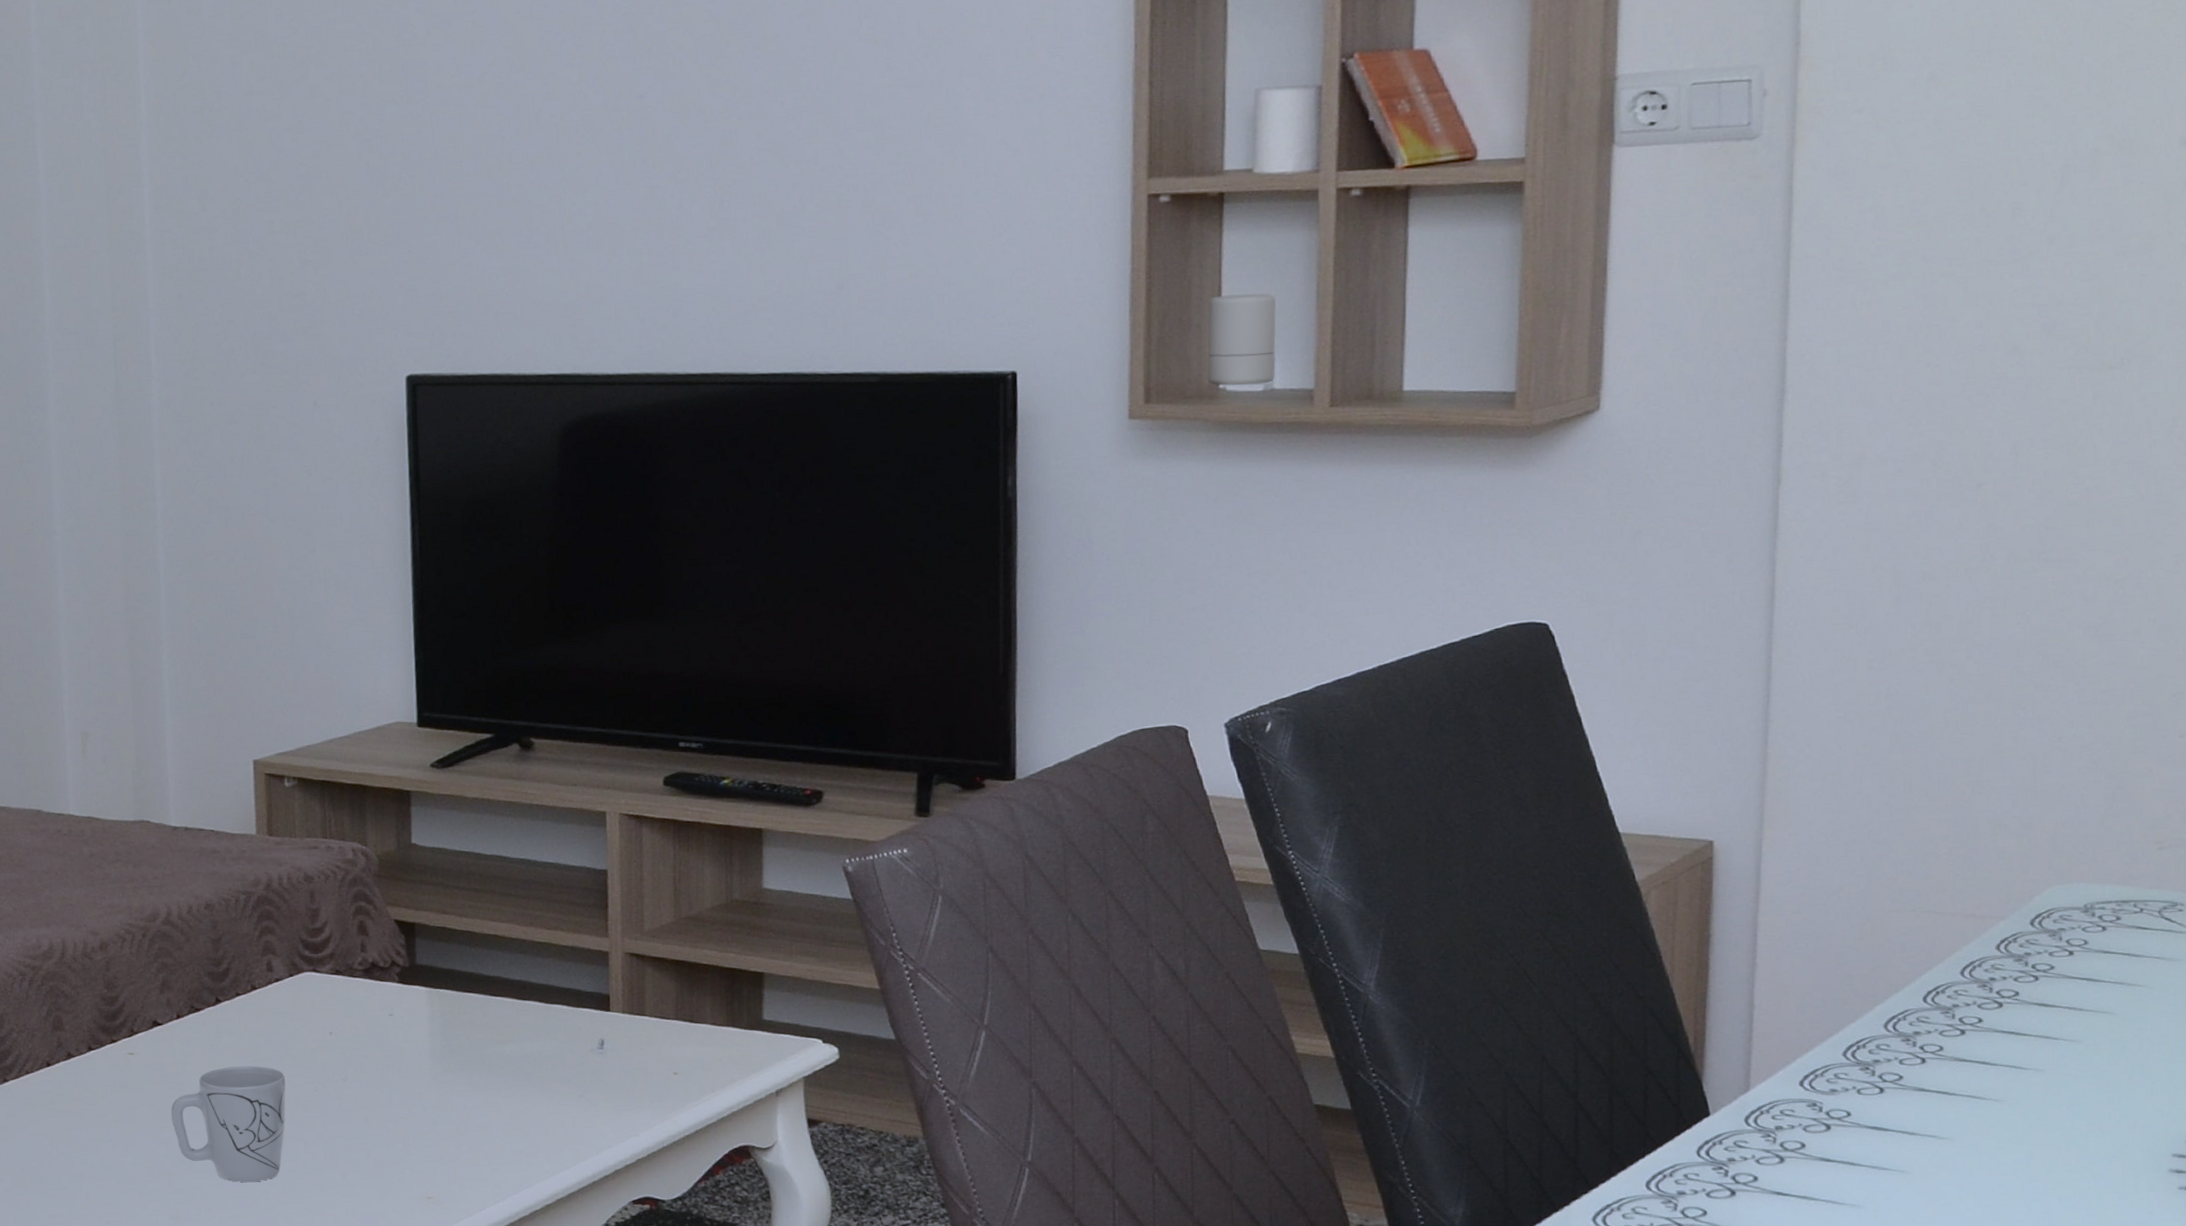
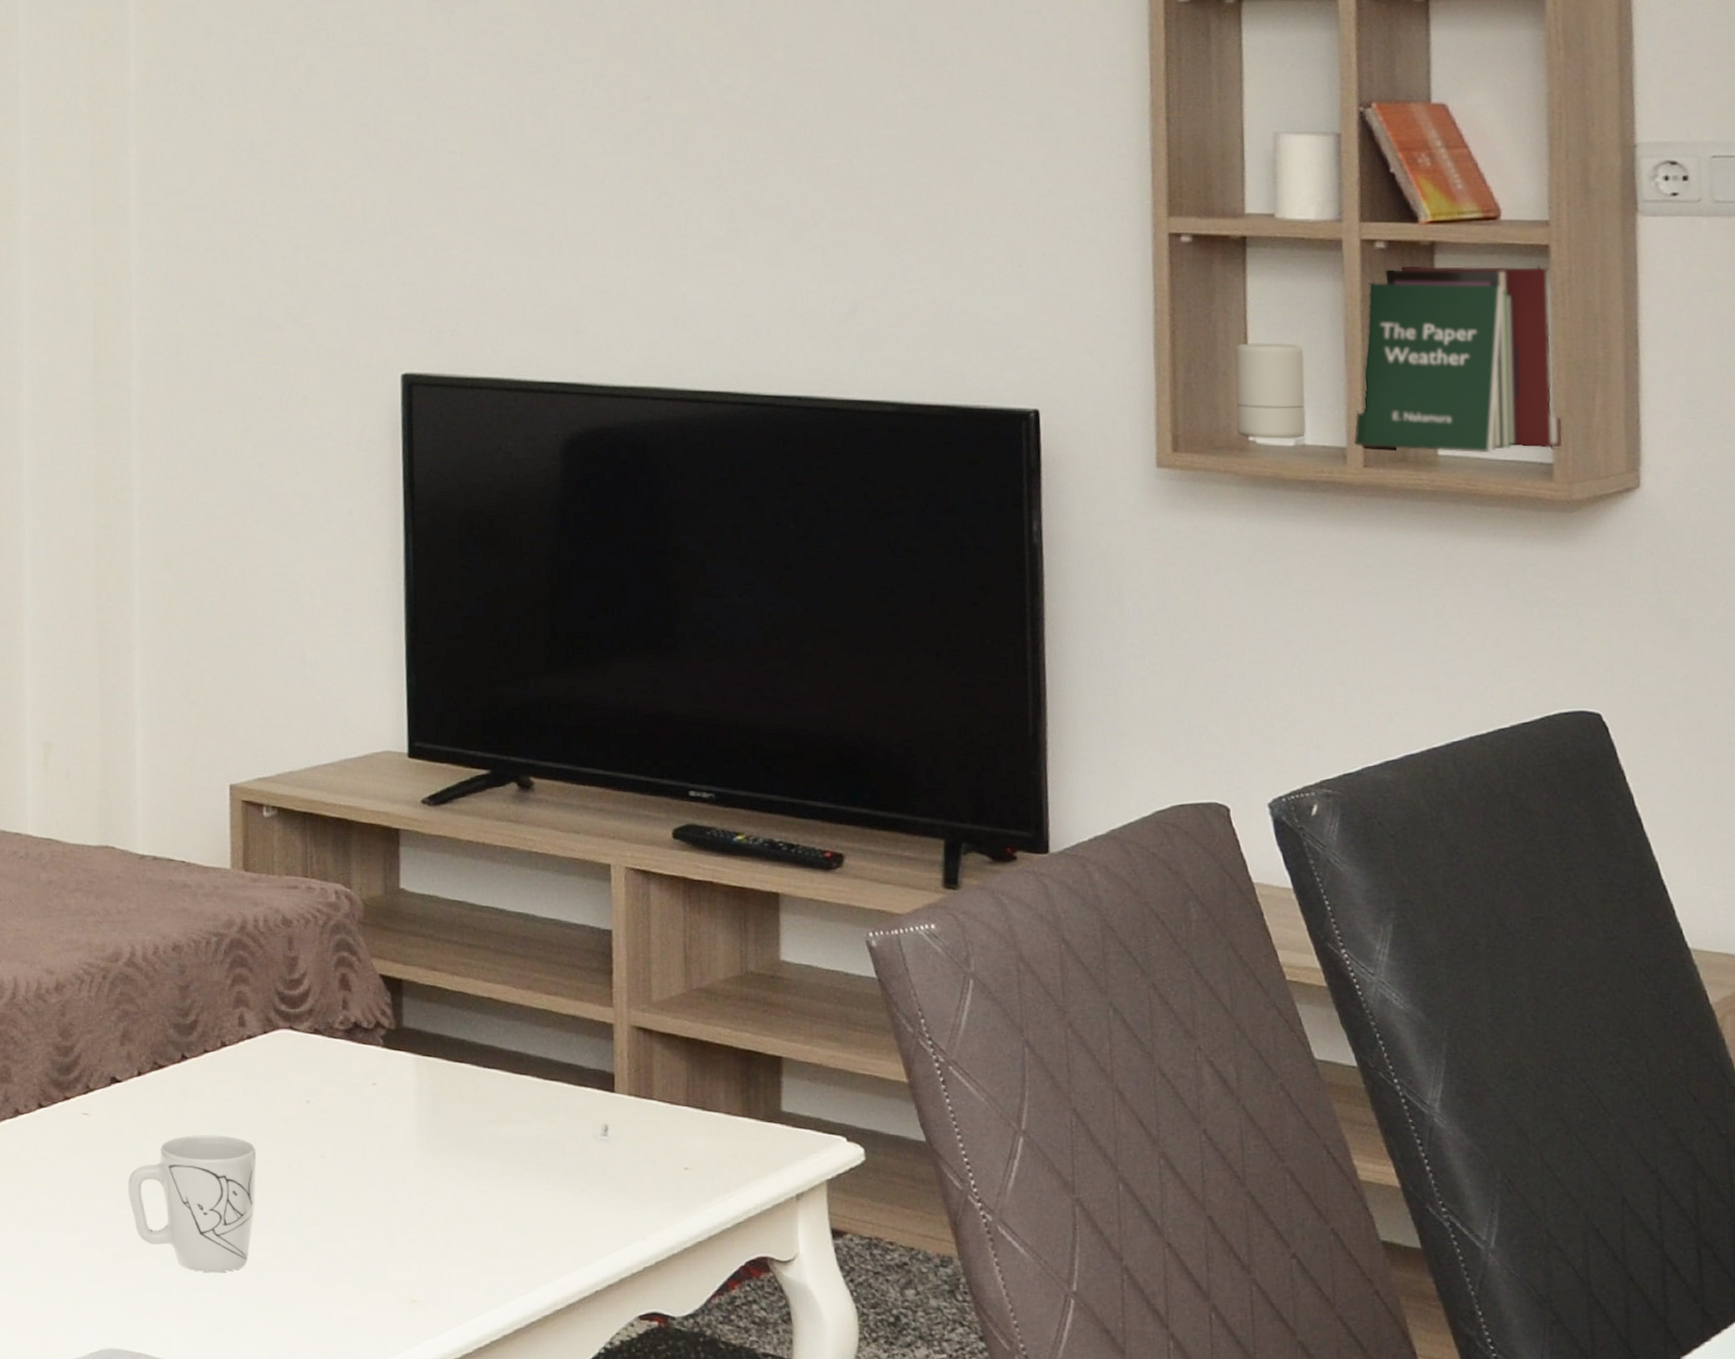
books: none [1321,204,1527,388] -> present [1353,266,1563,454]

